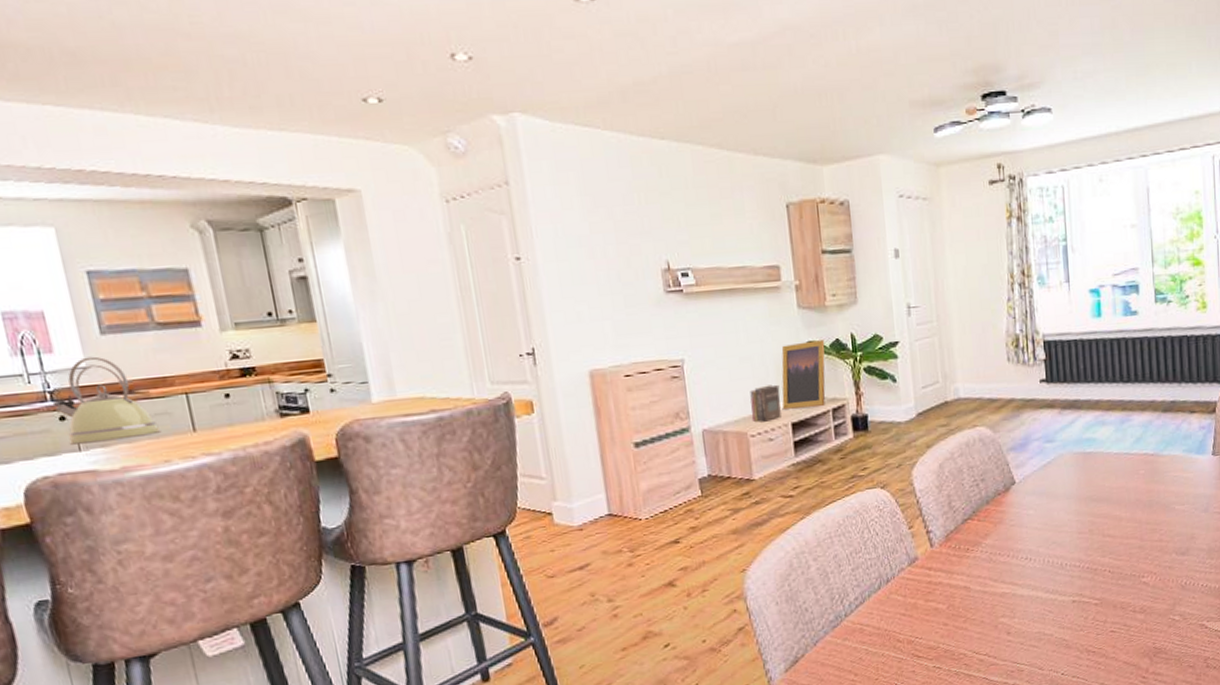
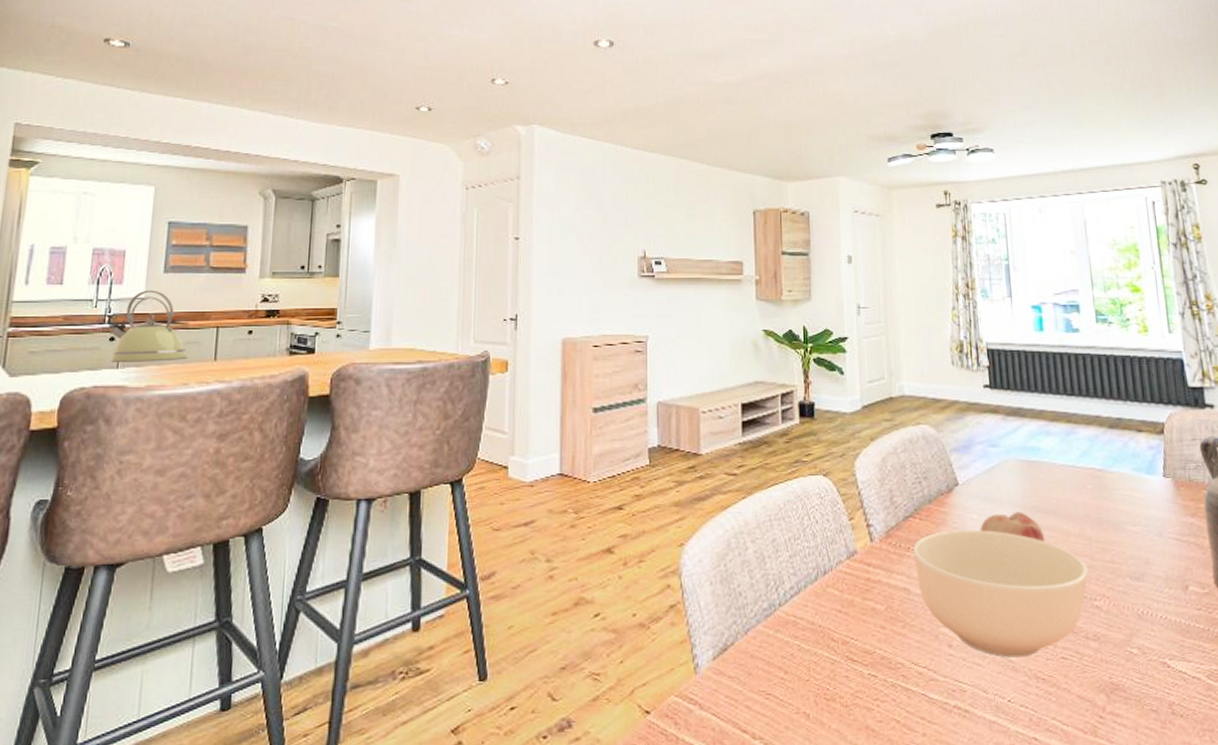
books: present [750,385,781,422] -> none [704,366,733,400]
picture frame: present [781,340,826,410] -> none [735,330,779,390]
bowl: none [972,524,1138,637] -> present [913,529,1088,658]
fruit: none [1036,503,1098,529] -> present [980,511,1045,542]

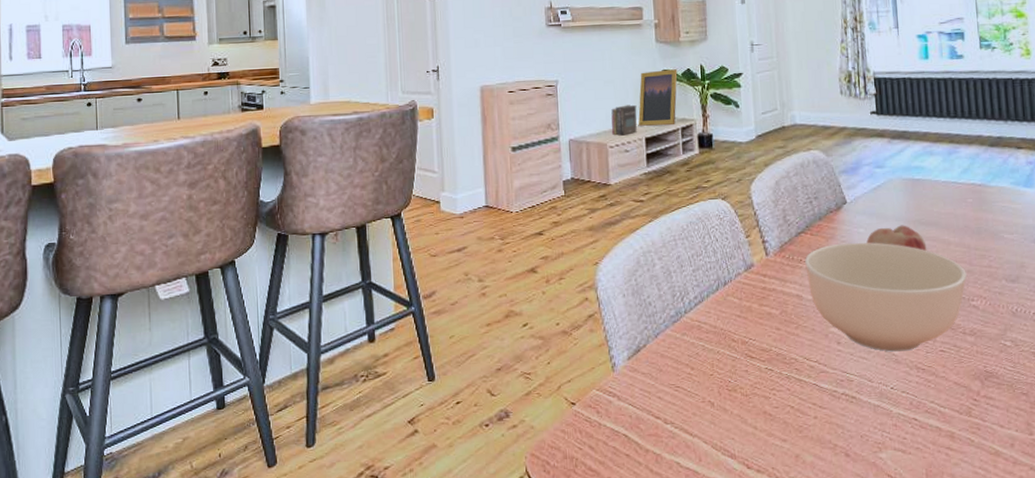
kettle: present [108,290,188,362] -> none [84,59,155,125]
books: none [704,366,733,400] -> present [611,105,637,136]
picture frame: none [735,330,779,390] -> present [638,69,678,126]

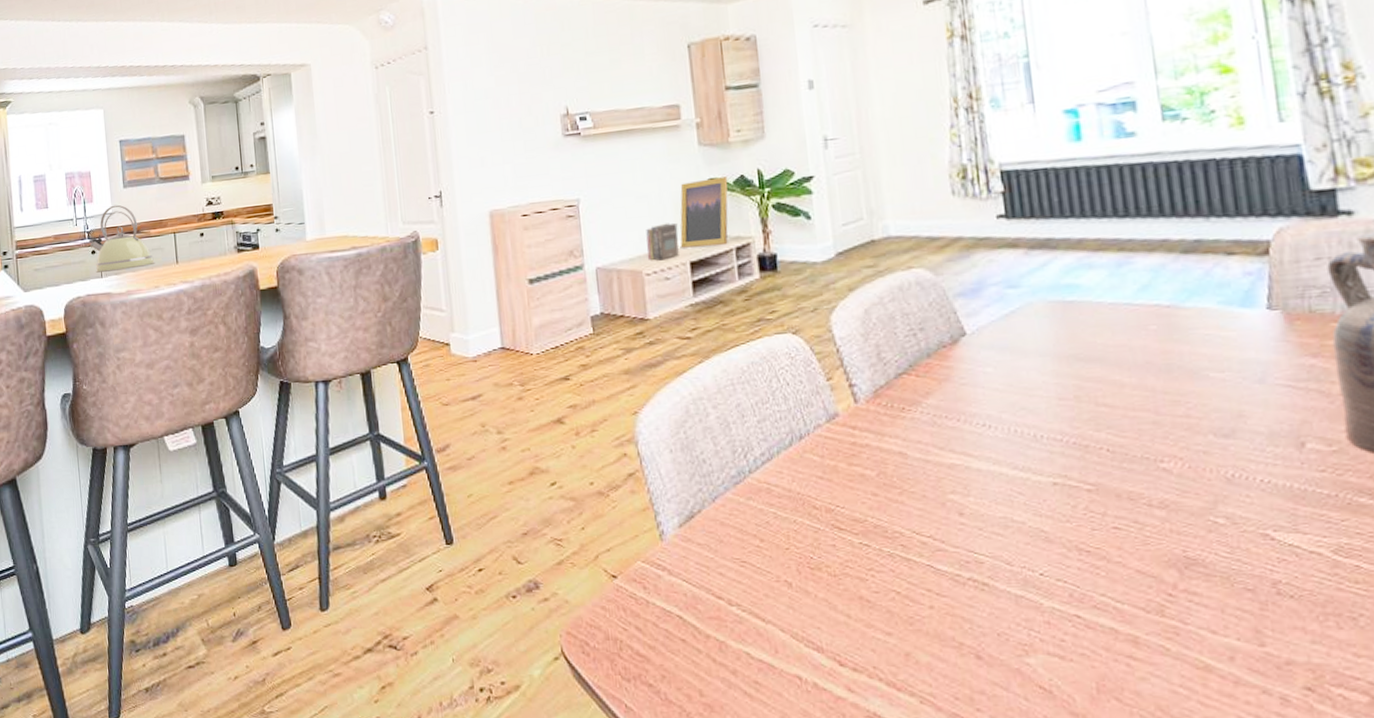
kettle: none [84,59,155,125] -> present [88,204,155,273]
bowl: present [805,242,967,352] -> none [909,385,1152,527]
fruit: present [866,225,927,251] -> none [996,362,1088,396]

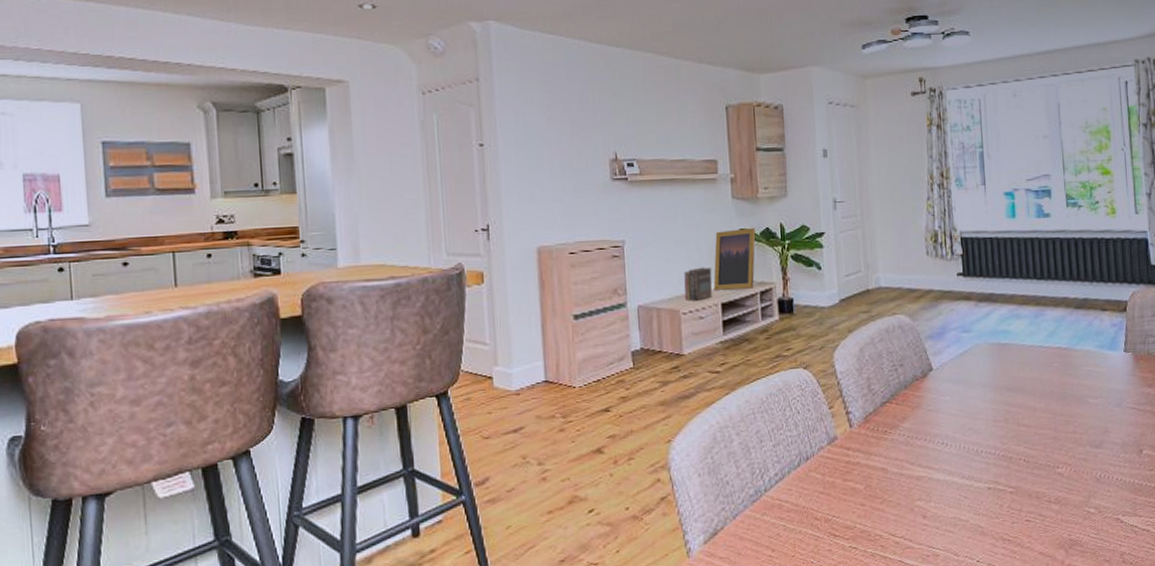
kettle: present [88,204,155,273] -> none [54,216,147,294]

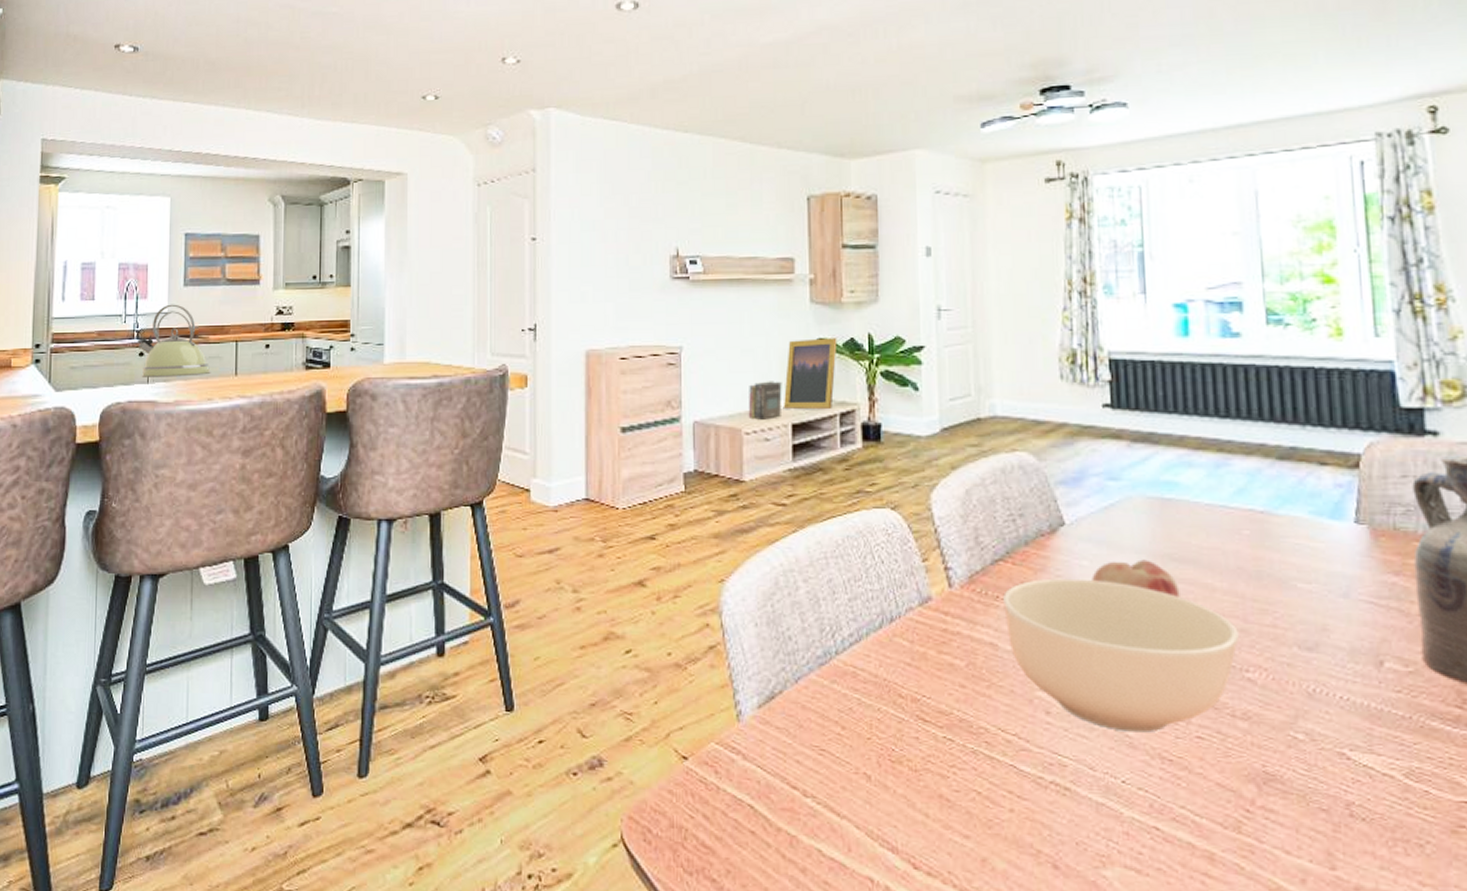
kettle: none [54,216,147,294] -> present [137,304,211,377]
bowl: none [890,410,1052,524] -> present [1003,578,1239,733]
fruit: none [953,391,1013,418] -> present [1092,559,1180,597]

